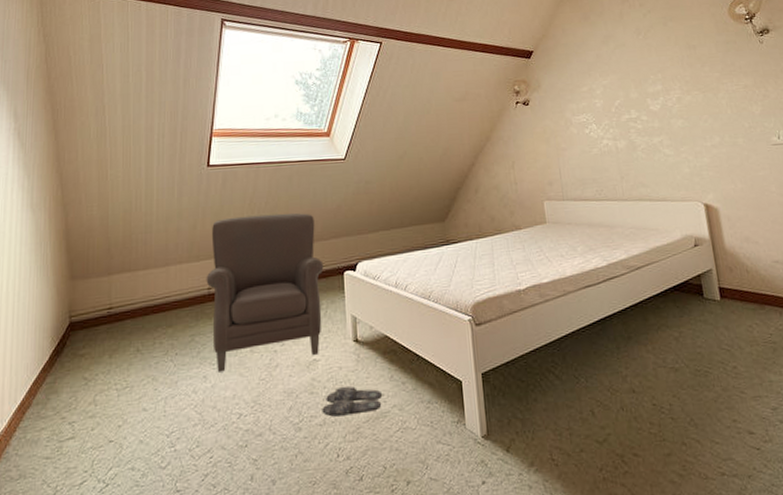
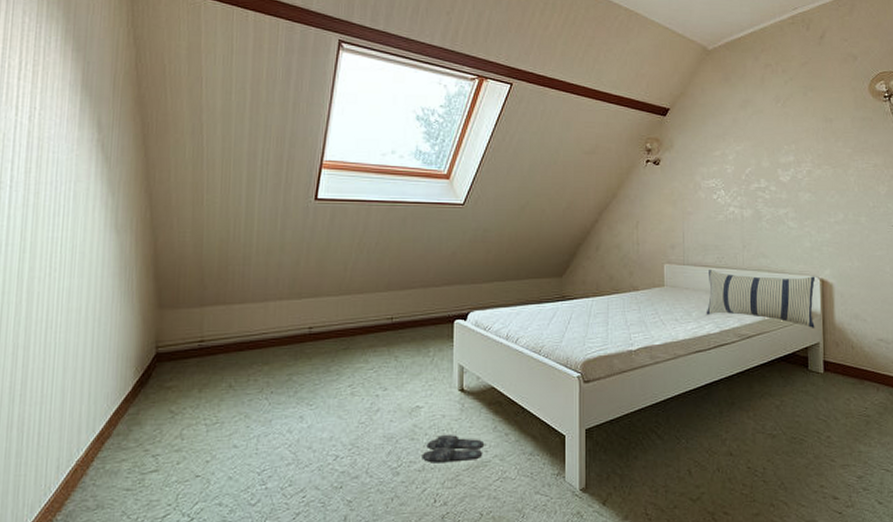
chair: present [206,213,324,372] -> none [307,256,434,413]
pillow: none [589,202,705,255] -> present [706,270,816,328]

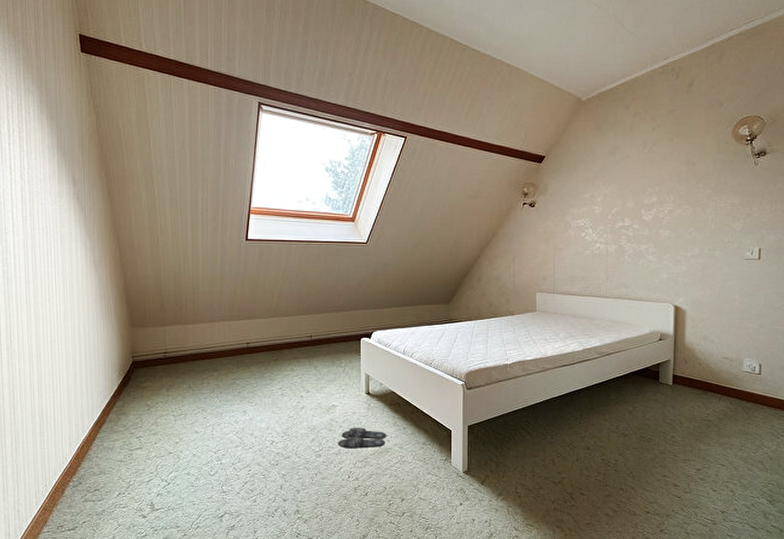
pillow: present [706,270,816,328] -> none [571,297,670,347]

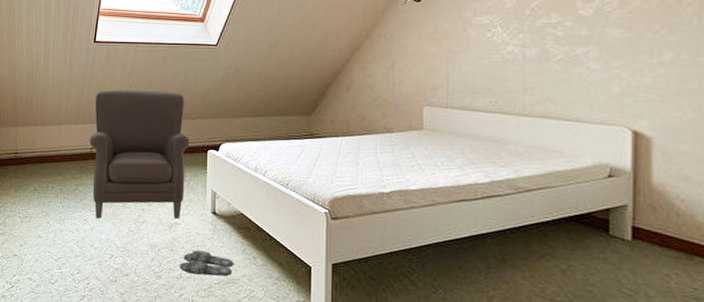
chair: none [245,286,344,409] -> present [89,89,190,219]

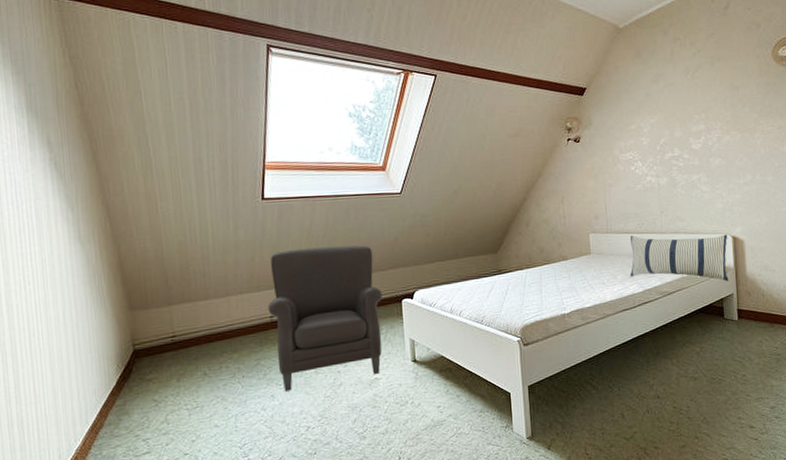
slippers: present [179,249,233,276] -> none [384,400,438,426]
pillow: none [473,114,626,188] -> present [630,234,729,281]

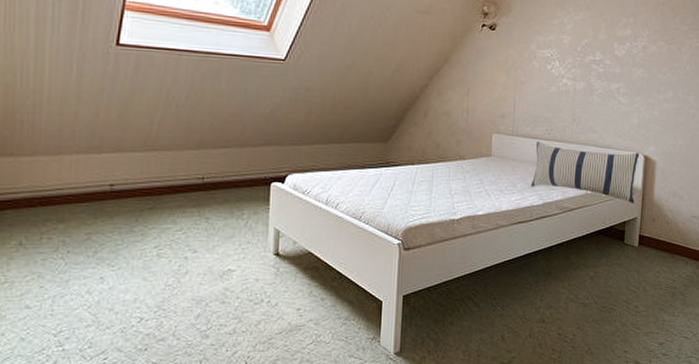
chair: present [267,245,383,392] -> none [108,108,249,274]

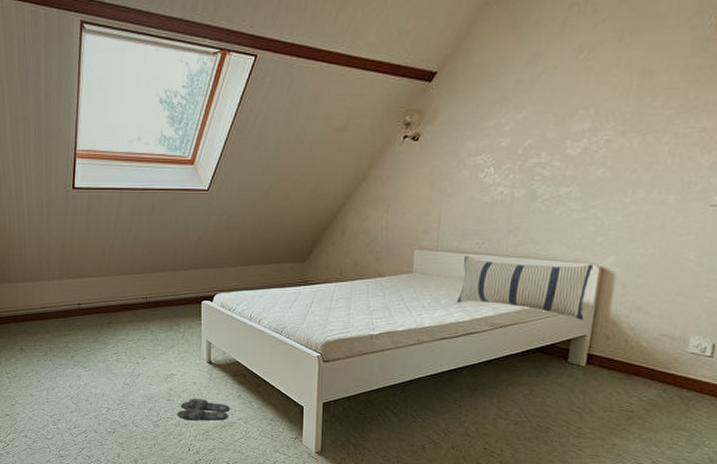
slippers: none [233,298,298,327] -> present [177,398,229,421]

